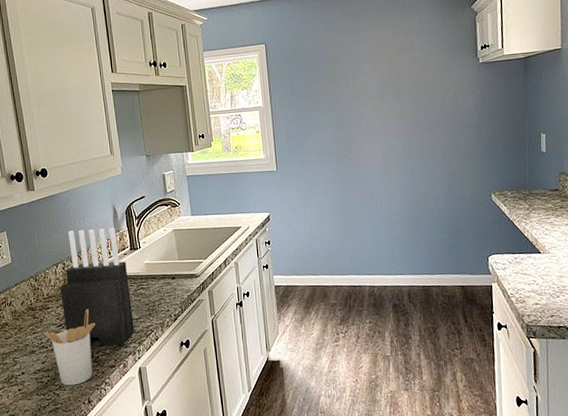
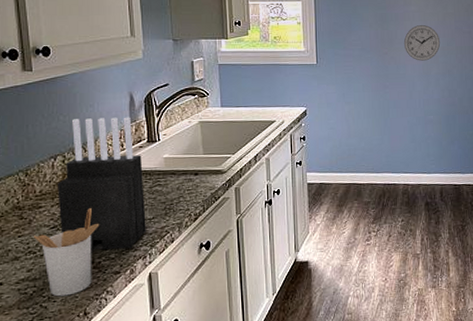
wall clock: none [361,124,400,162] -> present [403,24,441,61]

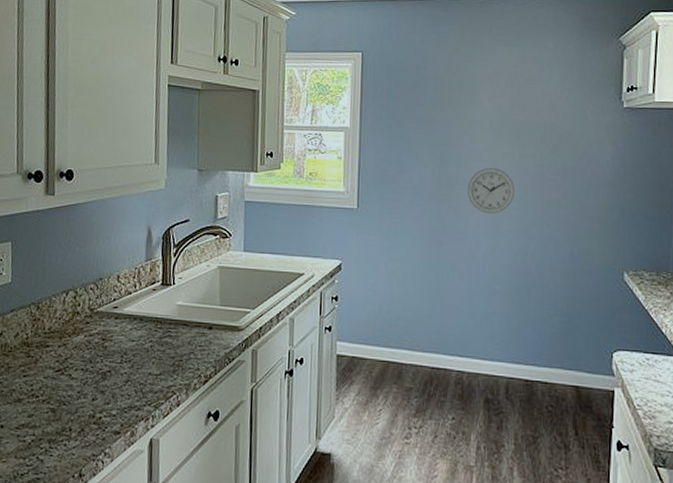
utensil holder: present [34,208,100,297] -> none [38,354,104,451]
knife block: present [58,117,146,253] -> none [65,251,154,407]

